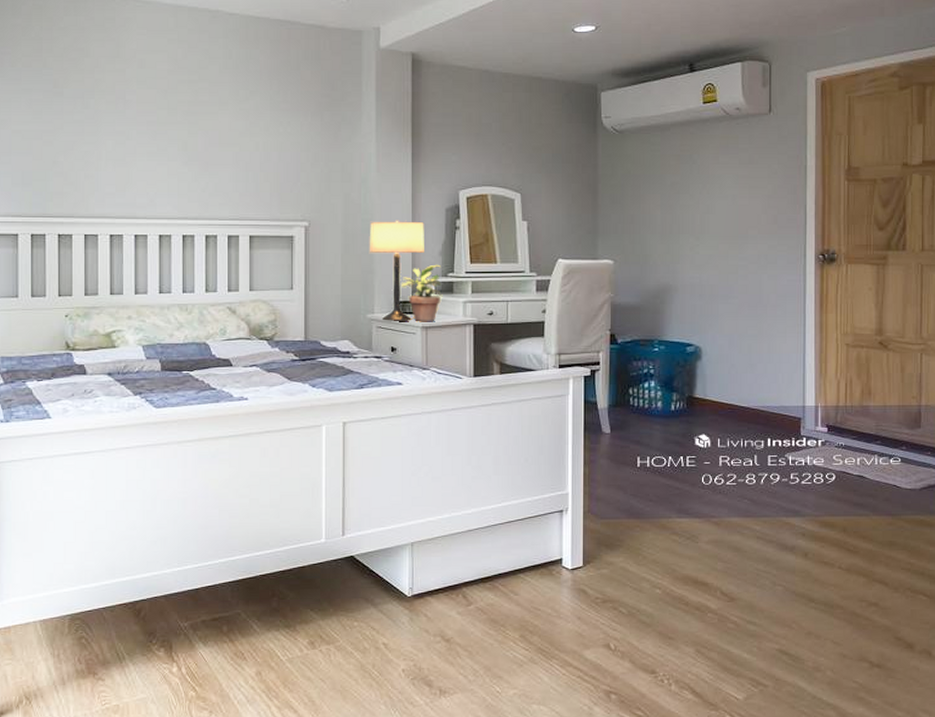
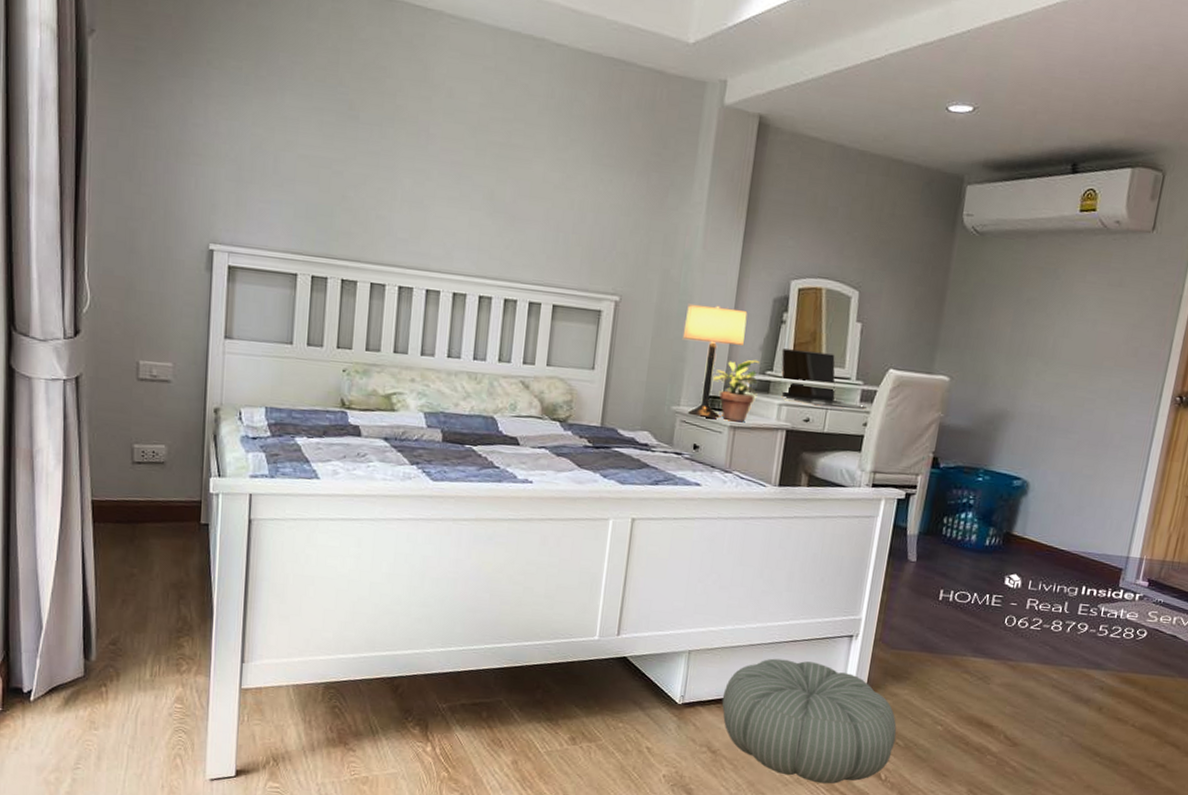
pouf: none [449,540,618,660] -> present [721,658,897,784]
laptop: none [459,252,543,299] -> present [781,348,866,410]

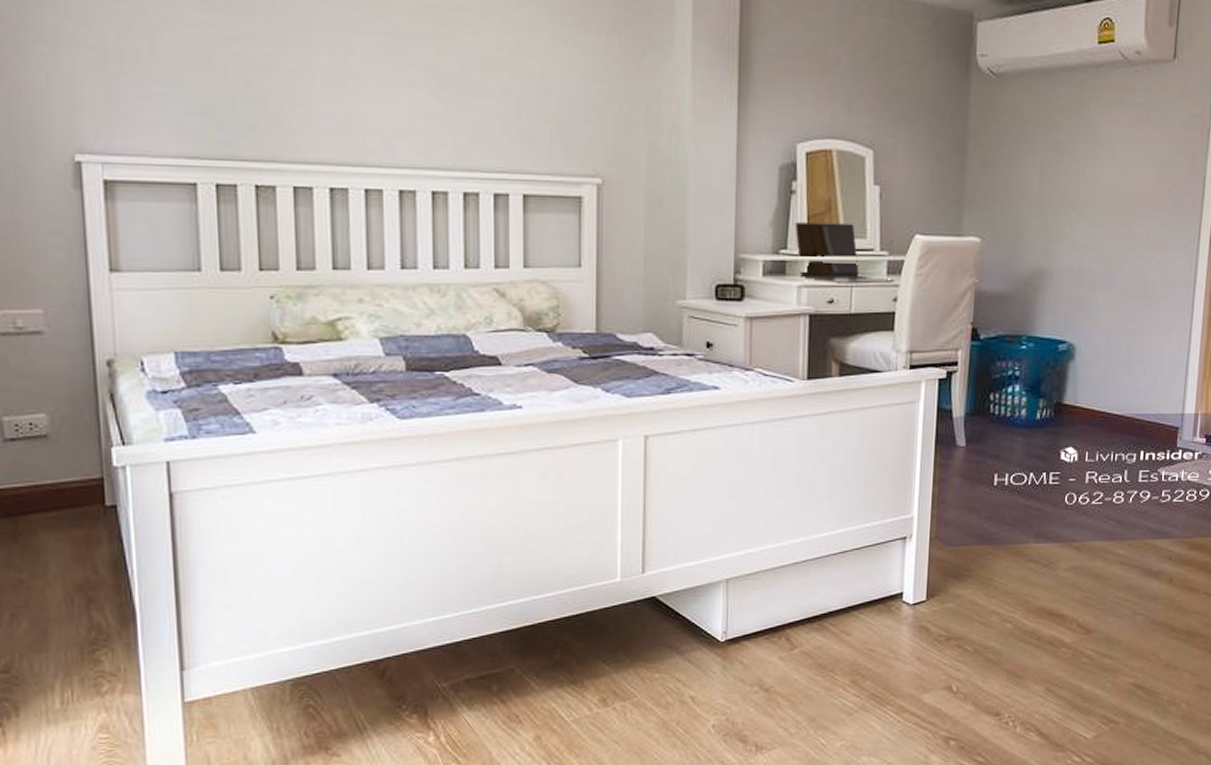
table lamp: present [682,305,748,419] -> none [680,179,752,310]
potted plant: present [712,359,761,421] -> none [719,238,773,310]
pouf: present [721,658,897,784] -> none [769,573,964,707]

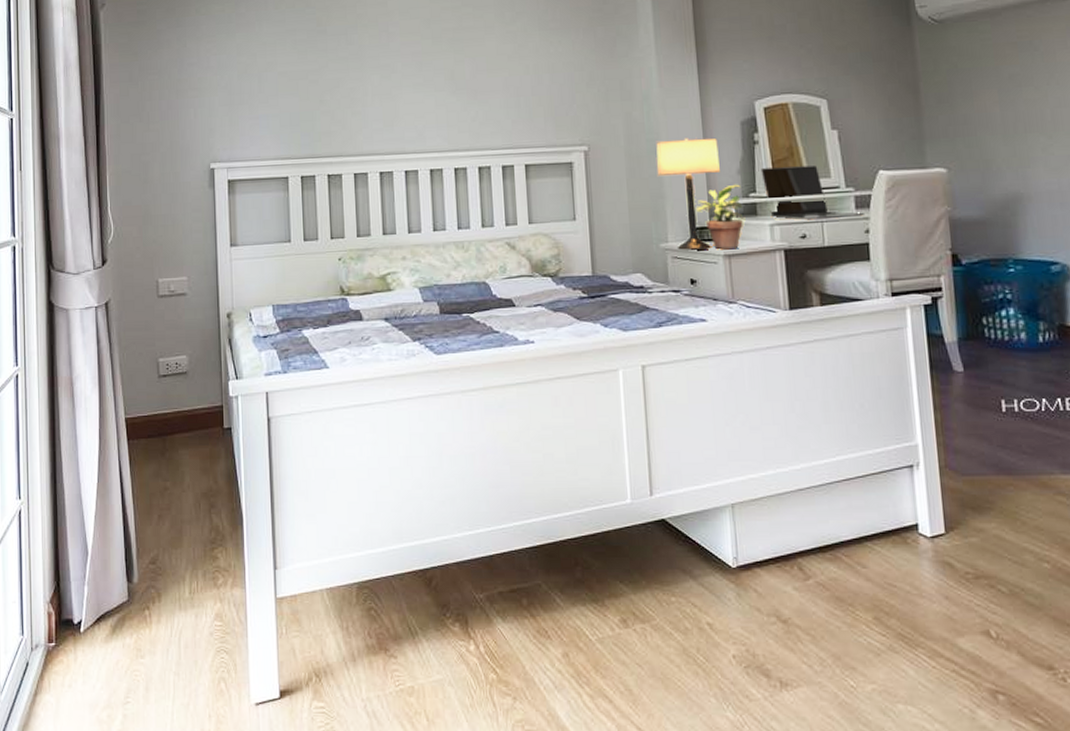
table lamp: none [680,179,752,310] -> present [656,138,721,250]
potted plant: none [719,238,773,310] -> present [695,184,746,249]

